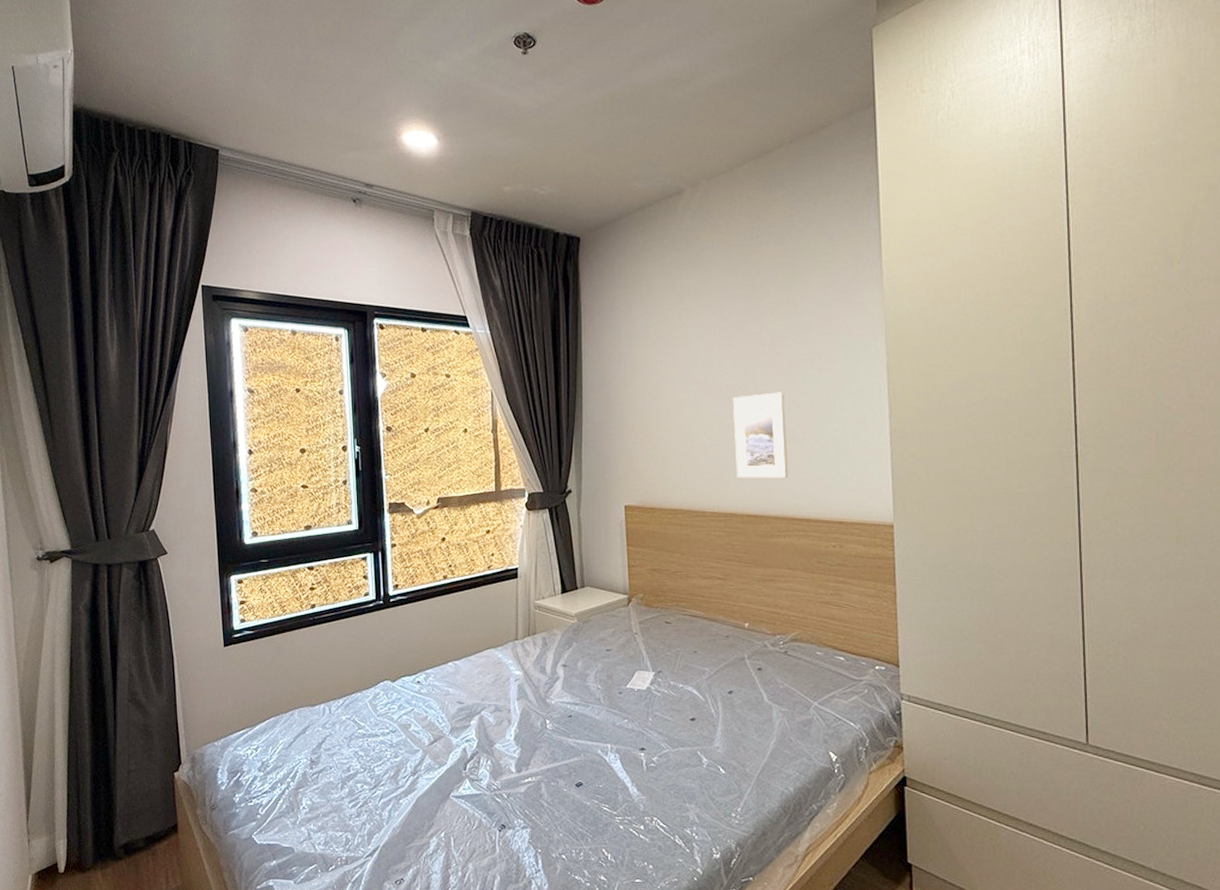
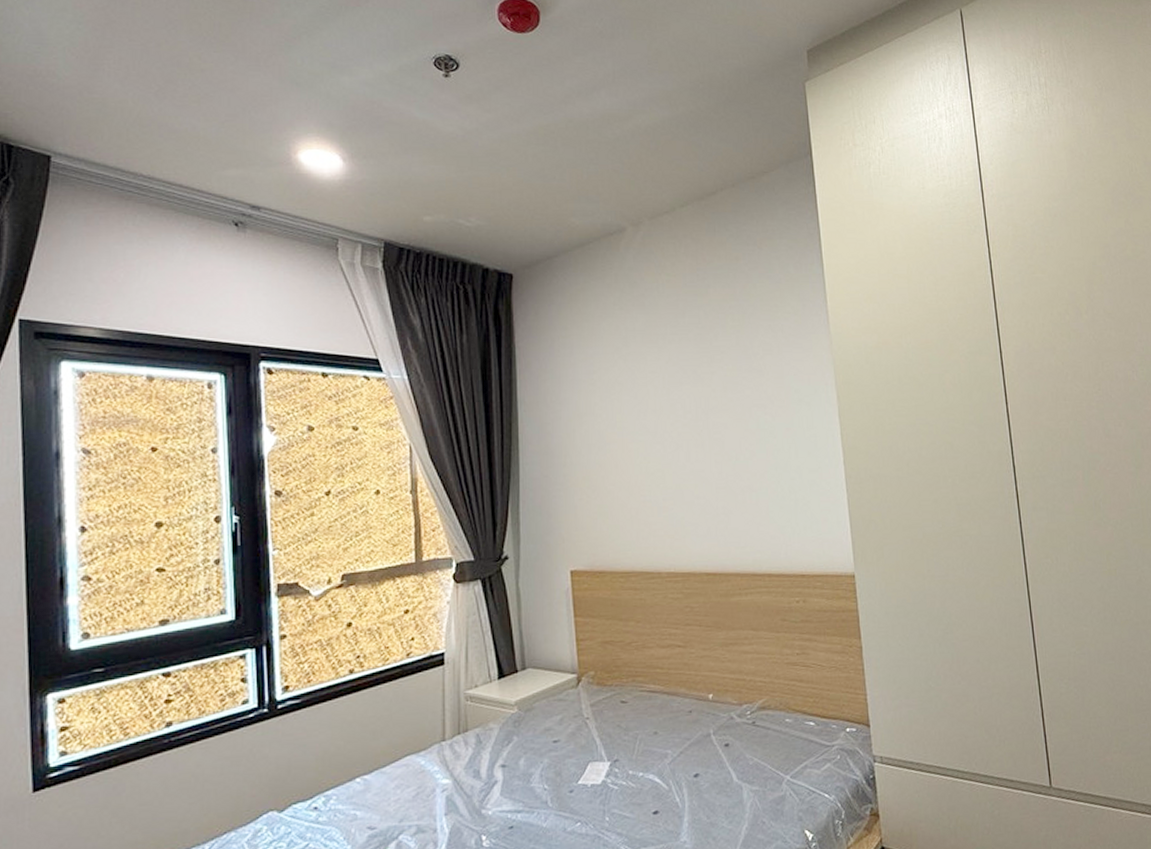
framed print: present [732,392,789,478] -> none [685,440,747,534]

